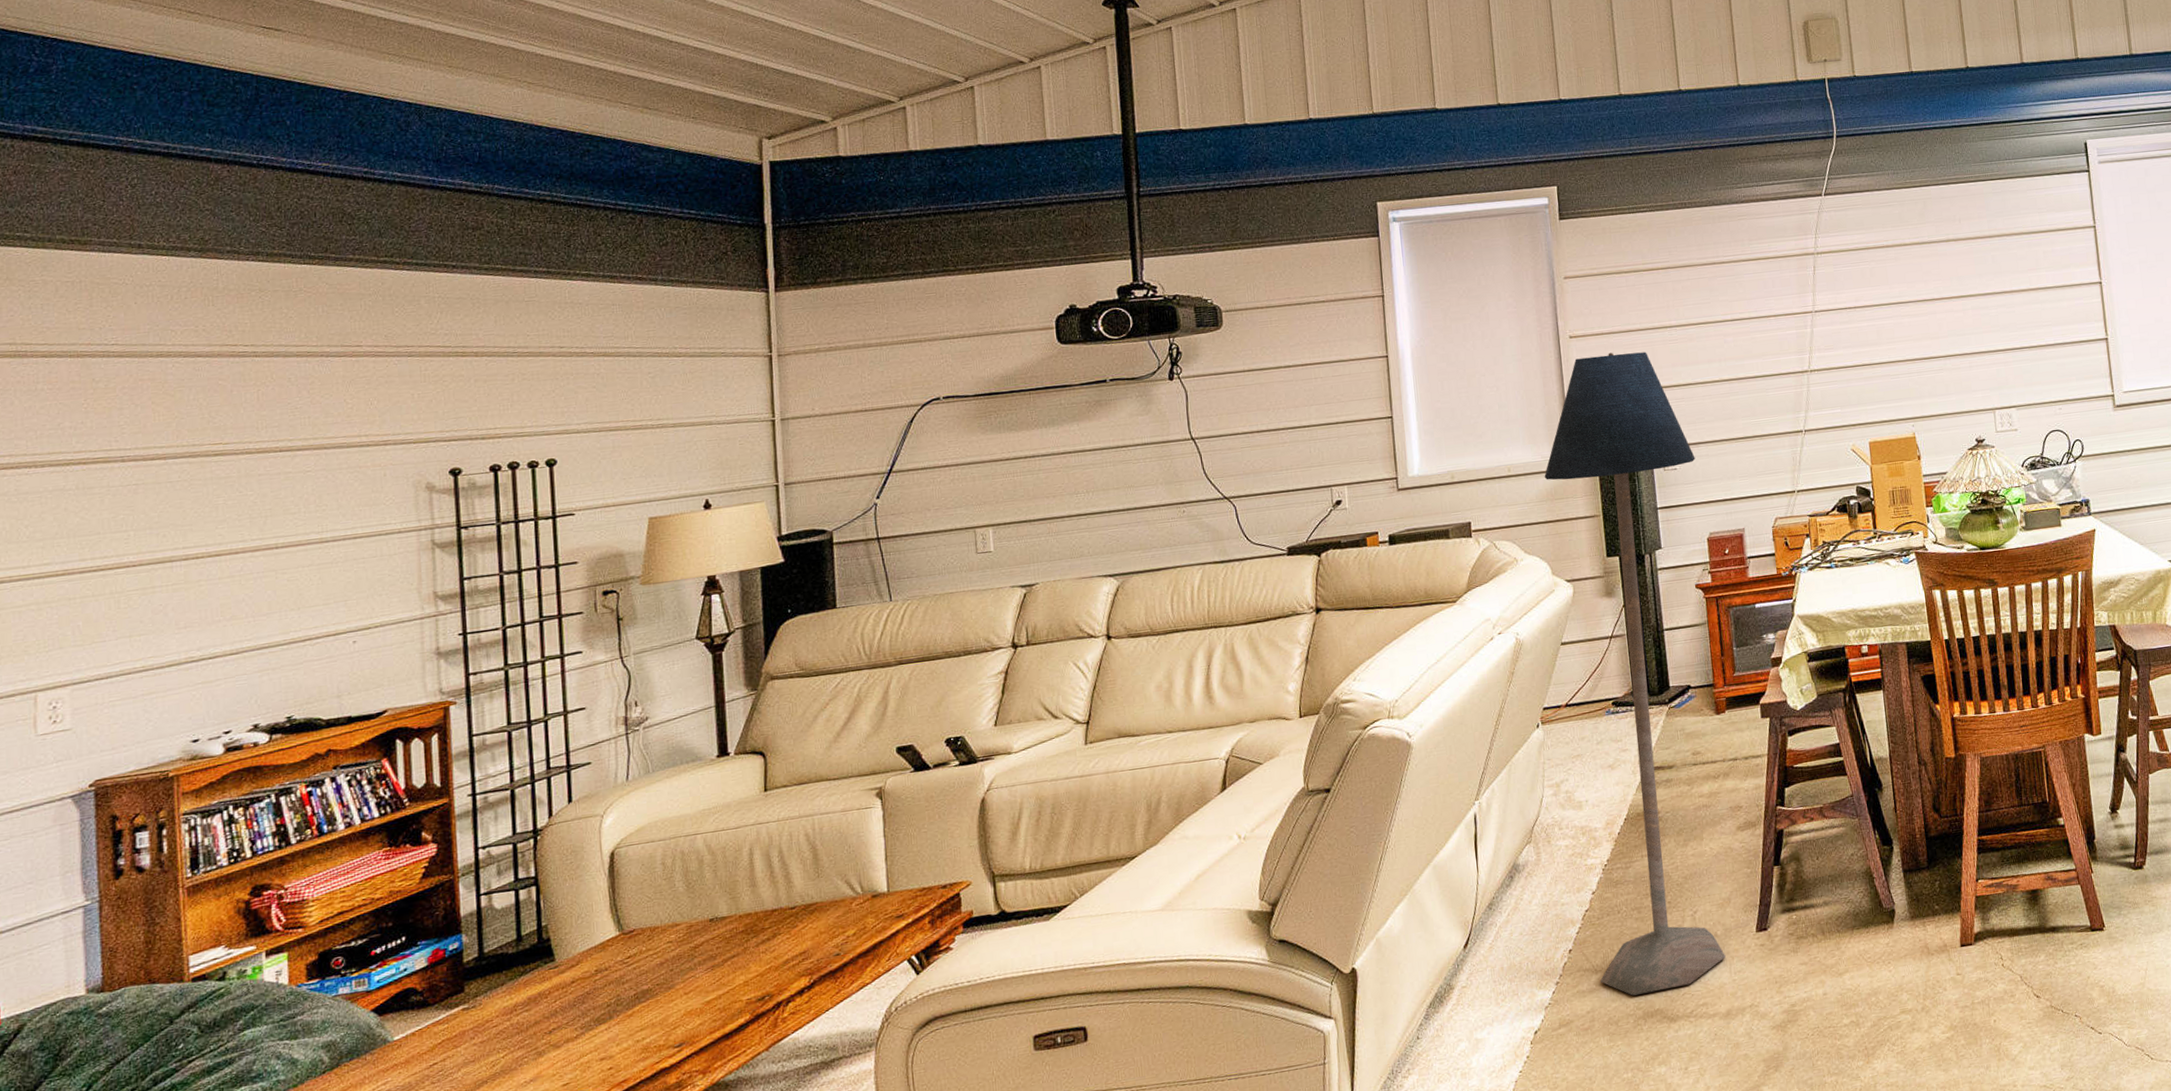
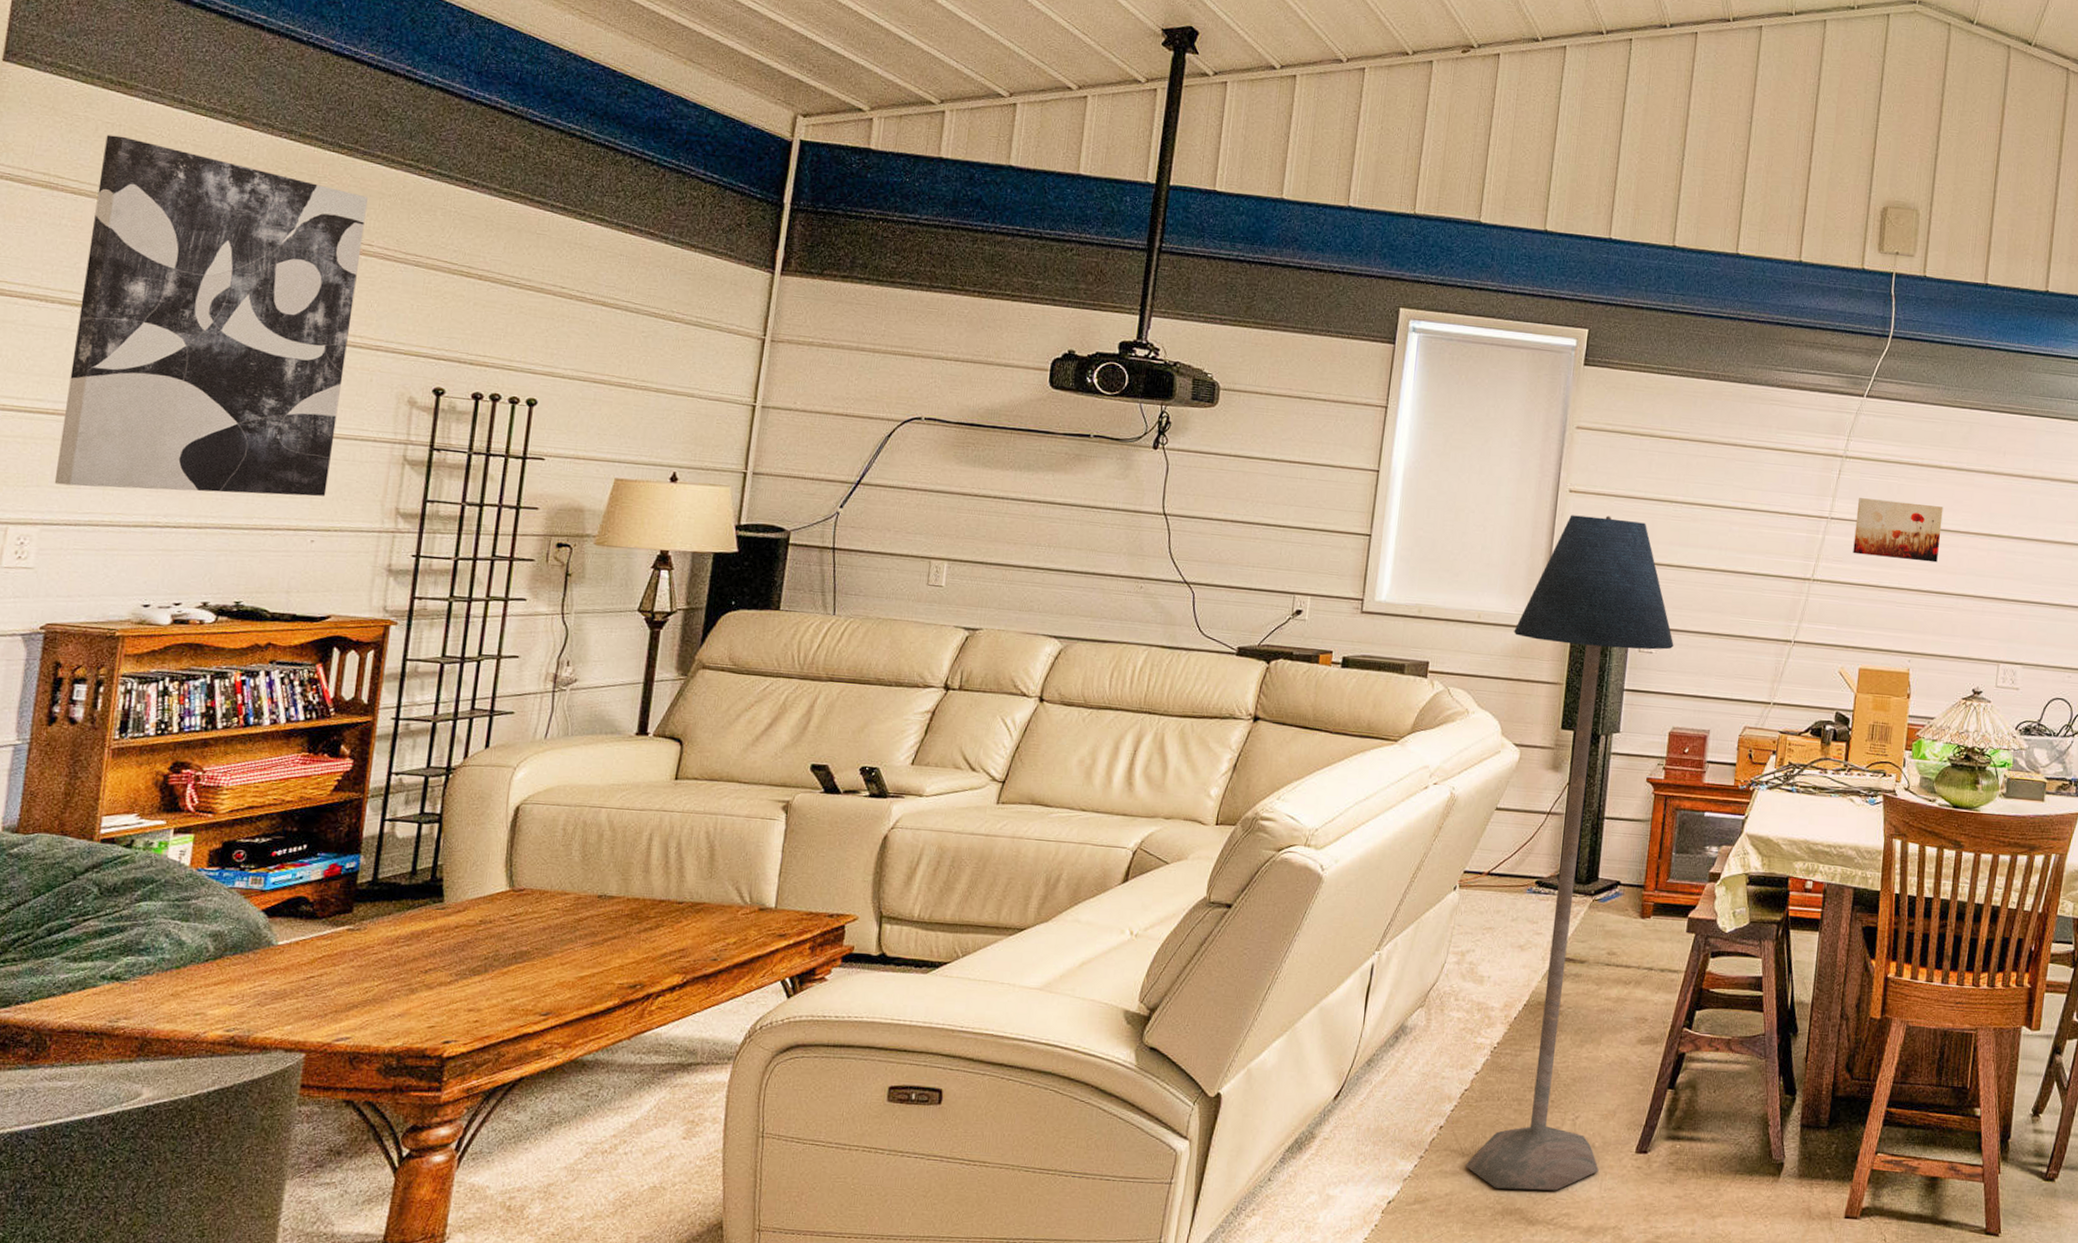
wall art: none [68,291,360,643] -> present [54,134,368,497]
wall art: none [1836,280,1920,340] -> present [1853,498,1943,563]

